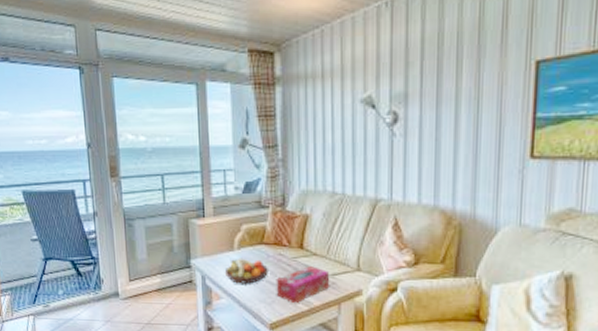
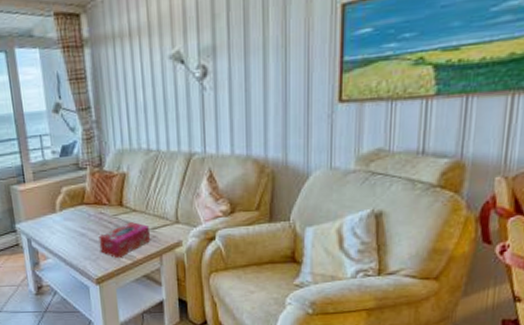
fruit bowl: present [224,258,268,284] -> none [48,219,91,244]

